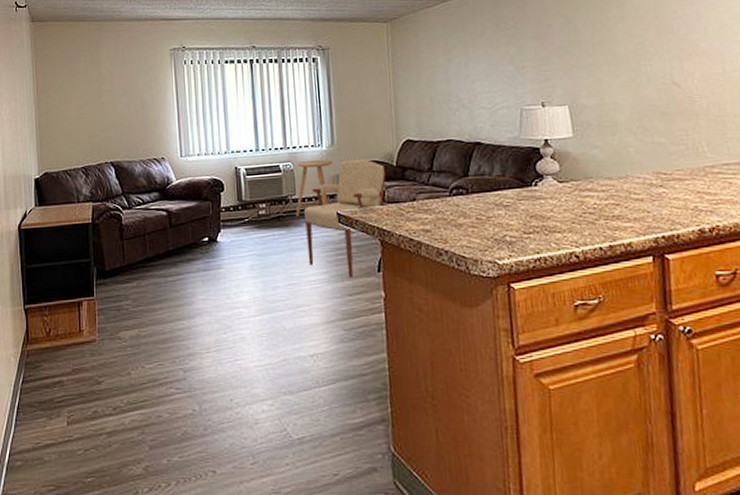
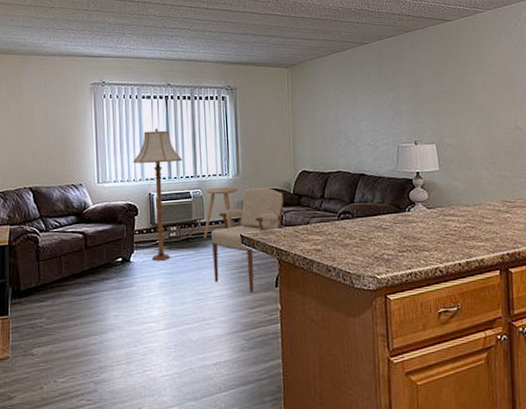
floor lamp: none [217,94,270,241] -> present [133,127,182,261]

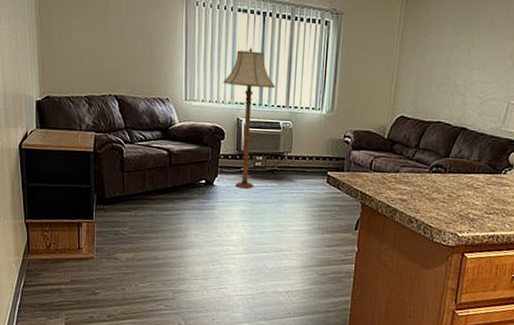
side table: present [204,187,238,239] -> none [289,122,330,173]
armchair: present [210,187,285,292] -> none [295,126,377,231]

